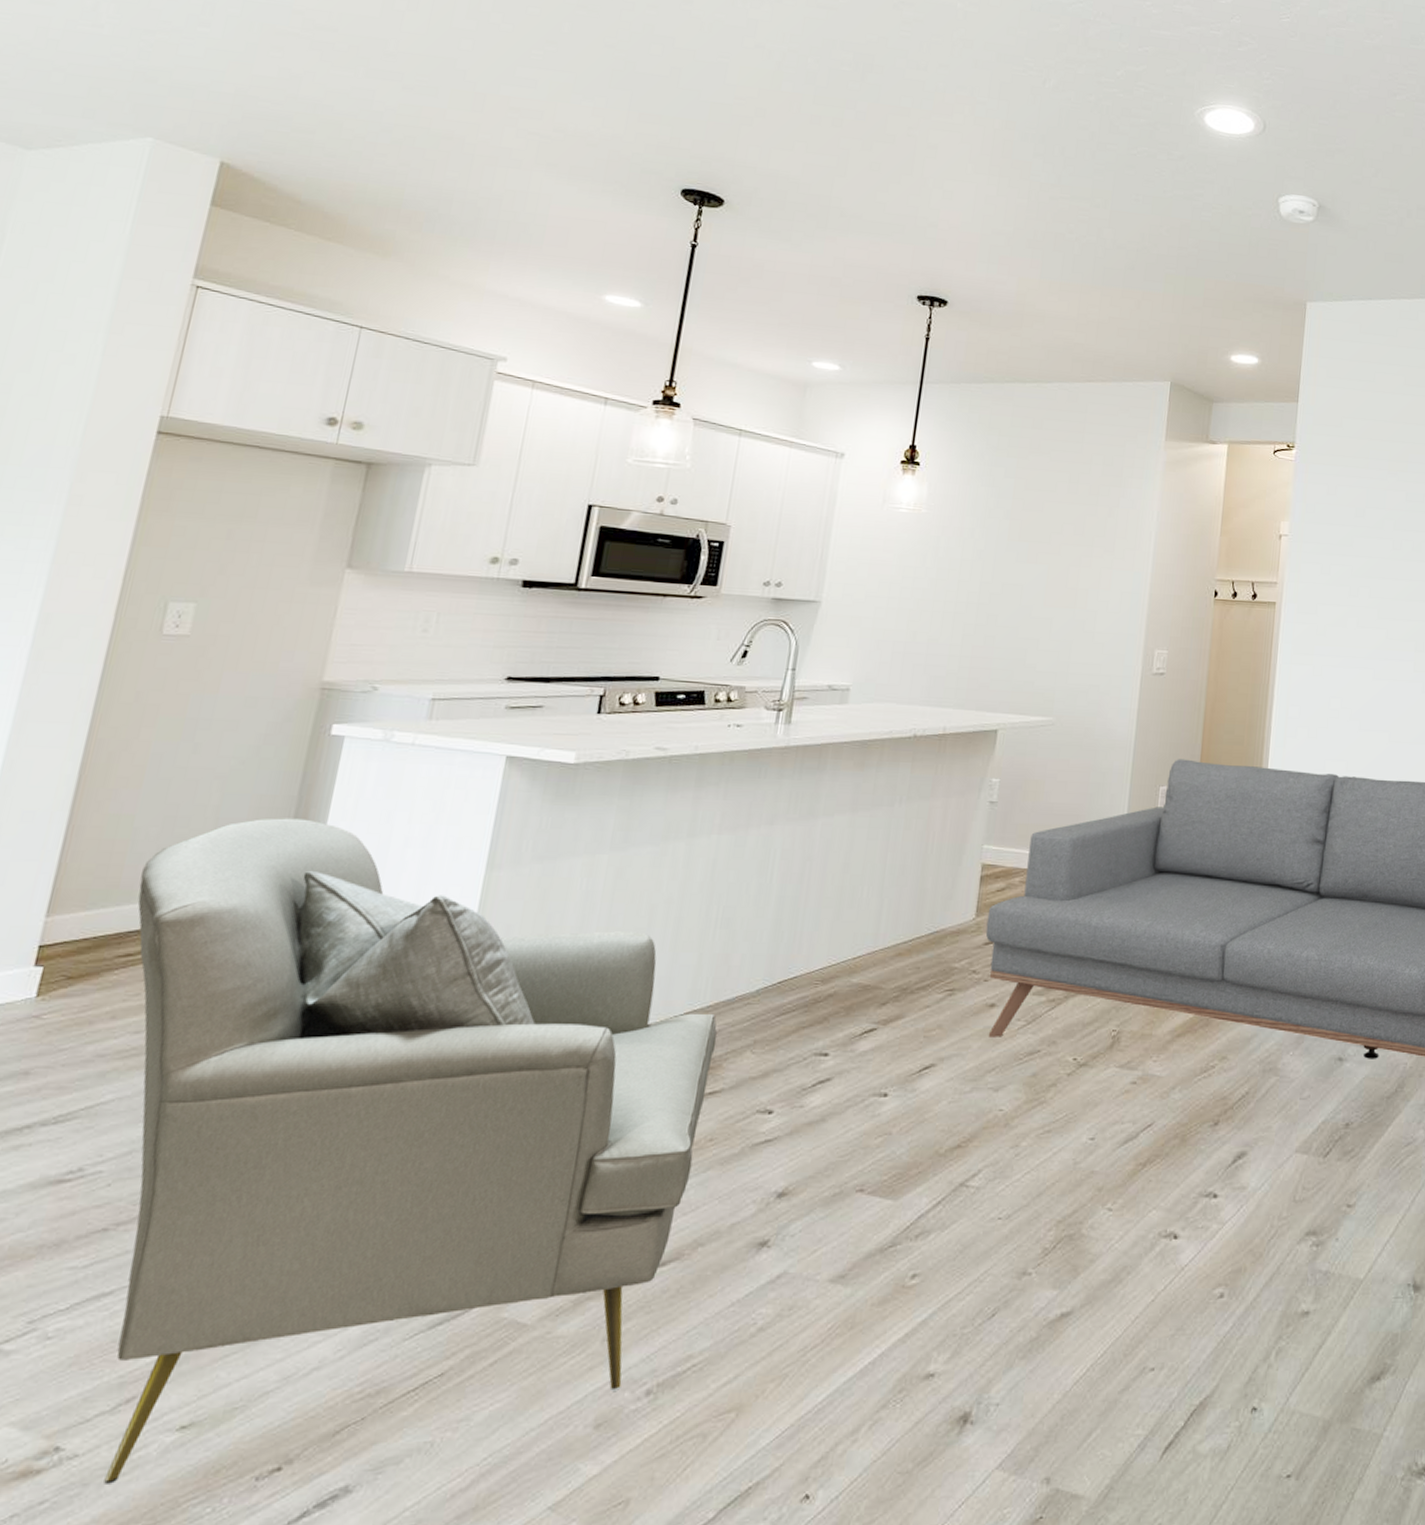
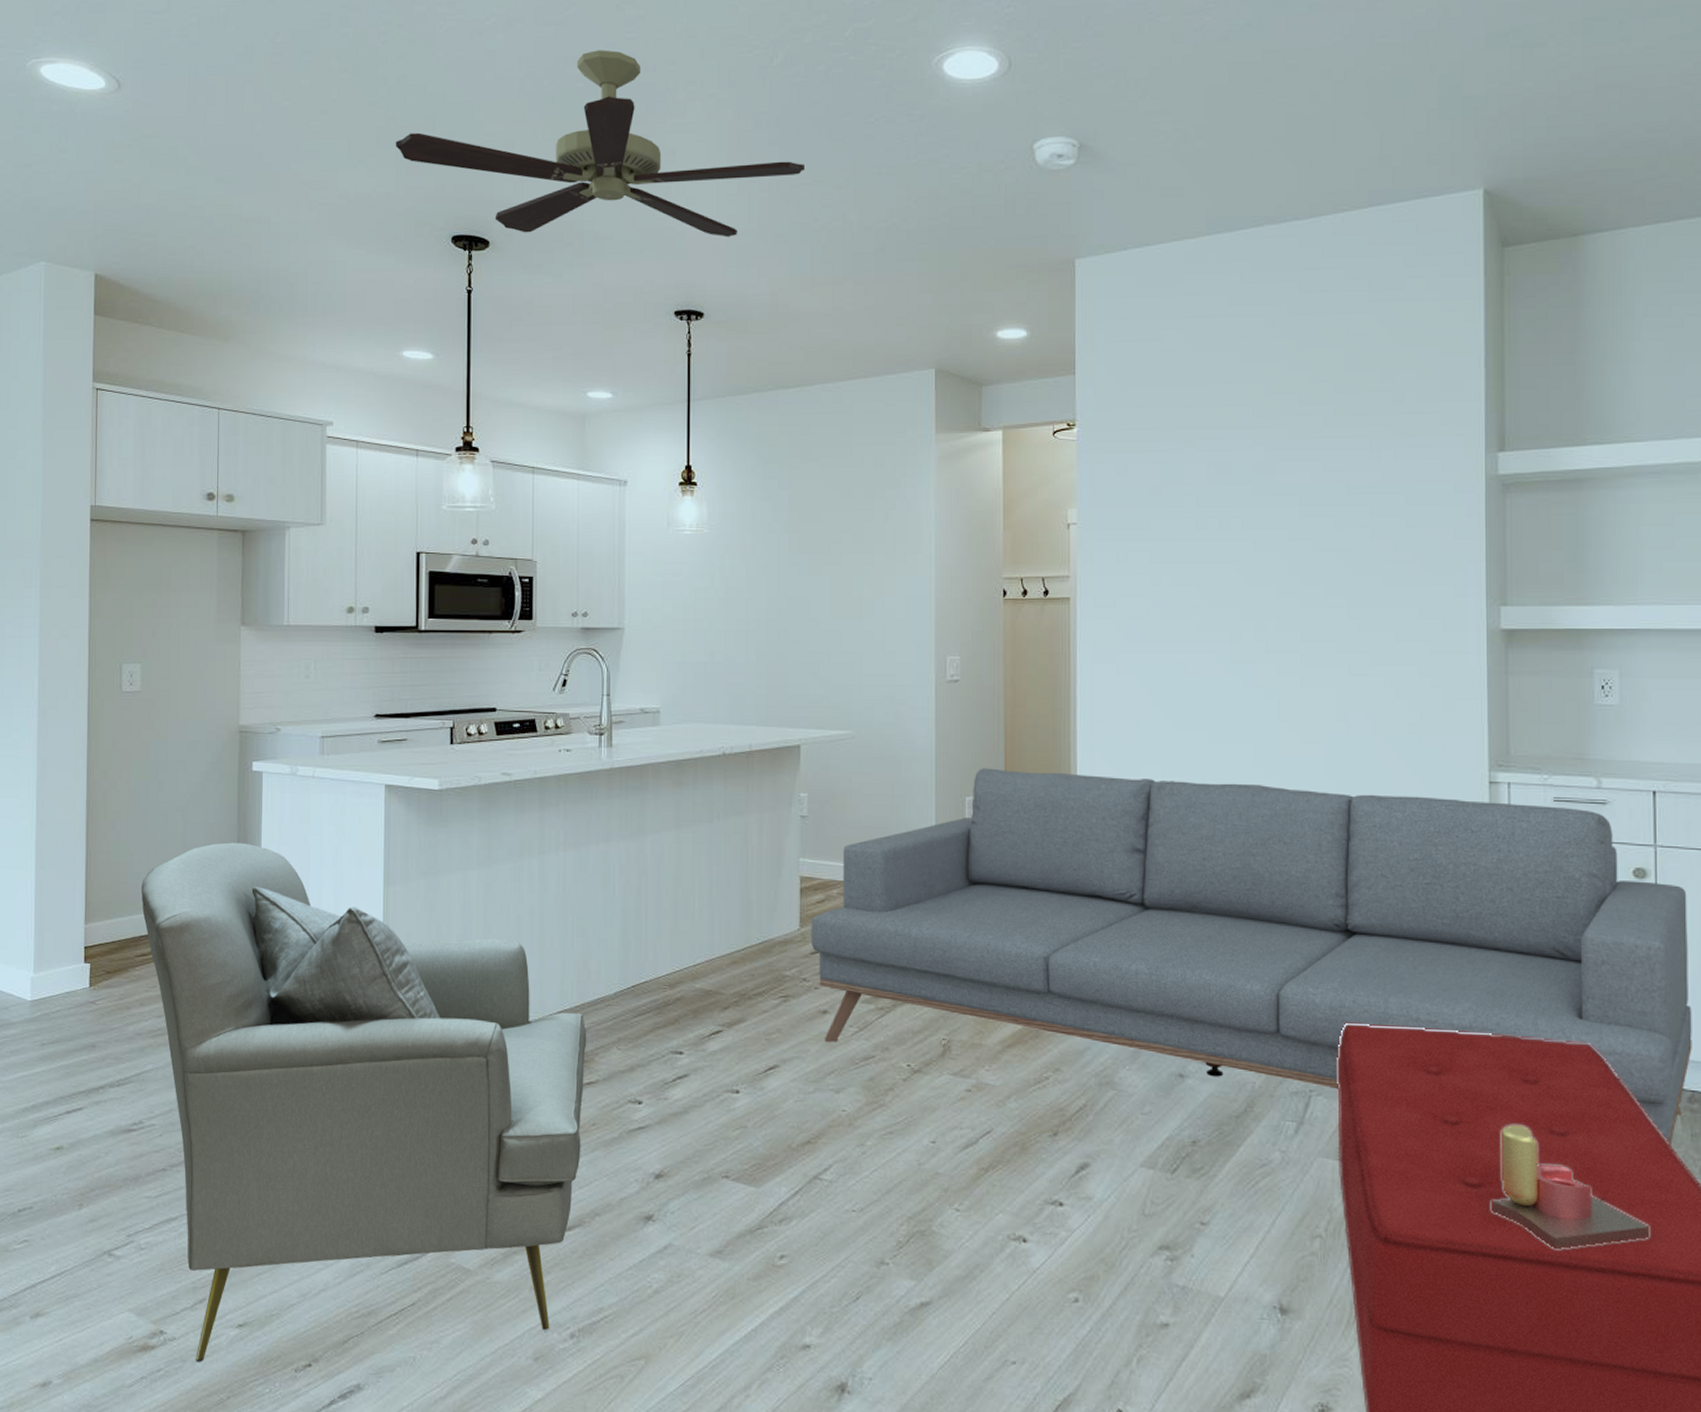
ceiling fan: none [630,40,1066,235] -> present [395,50,806,237]

